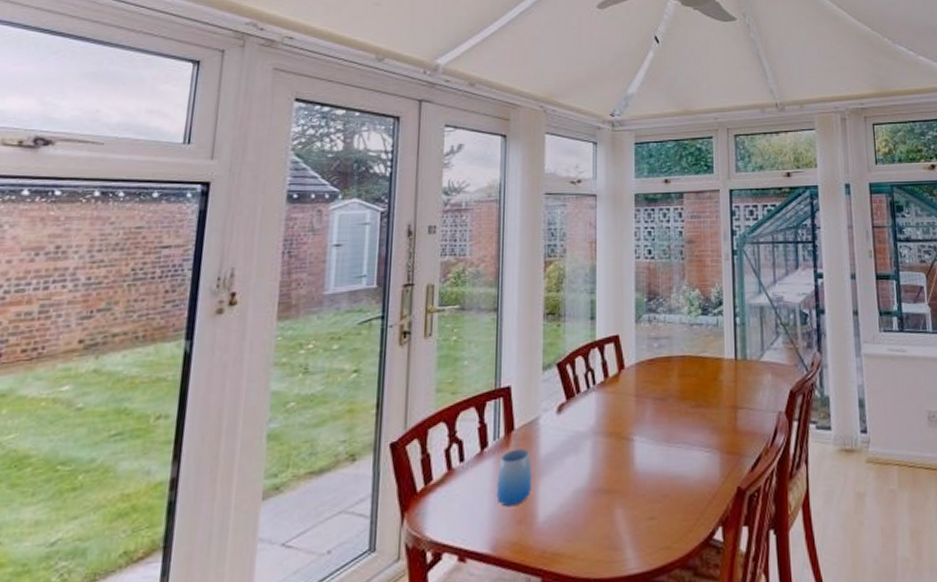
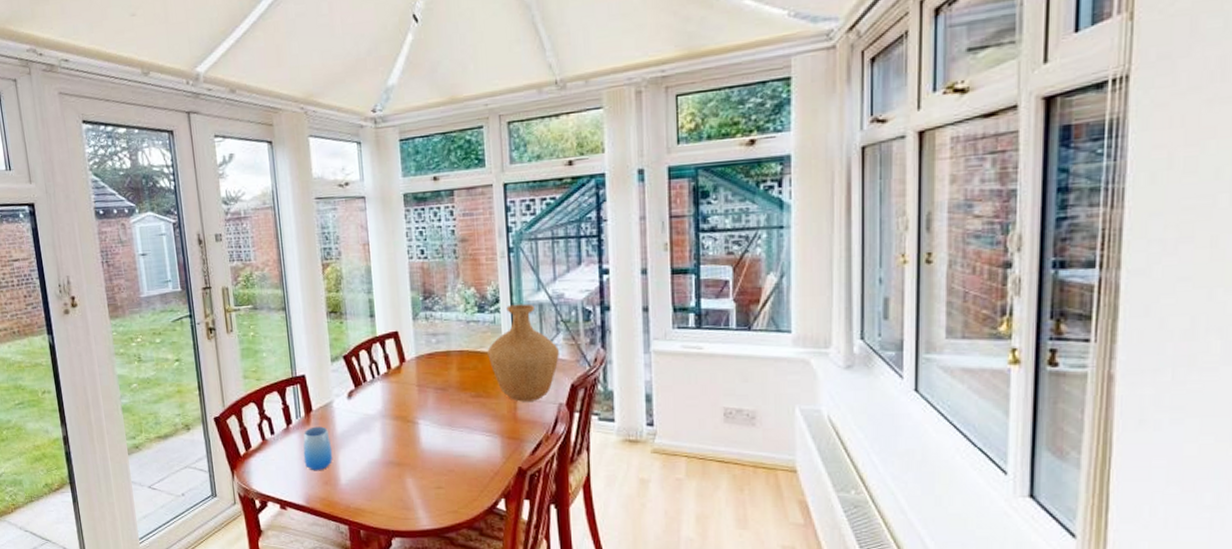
vase: none [709,306,779,411] -> present [487,303,559,402]

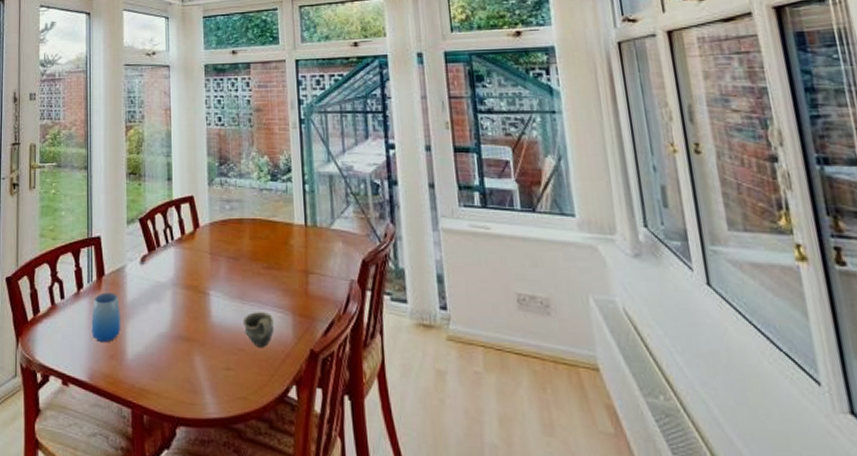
cup: none [451,437,483,468] -> present [242,312,274,347]
vase: present [487,303,559,402] -> none [279,174,350,276]

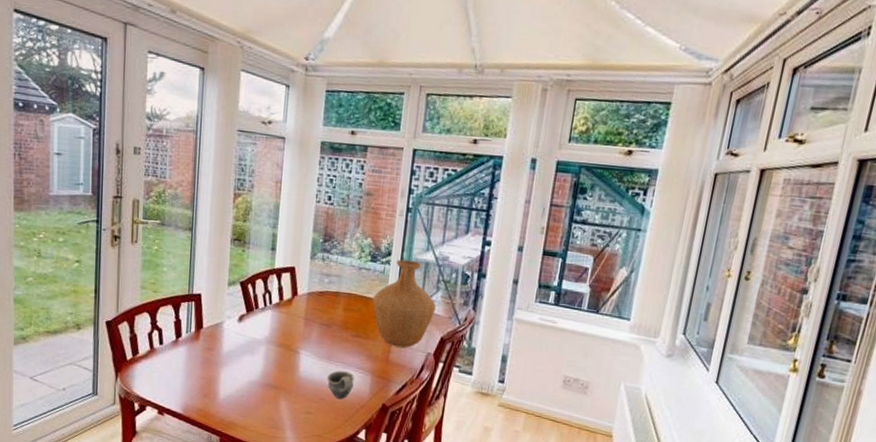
cup: present [91,292,121,343] -> none [187,342,216,384]
vase: none [279,174,350,276] -> present [372,259,436,348]

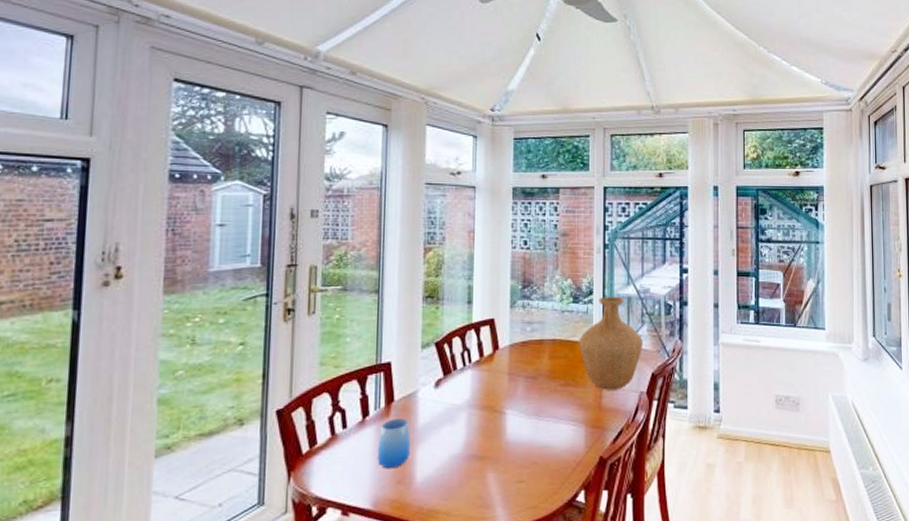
cup: none [187,342,216,384] -> present [377,418,411,469]
cup: present [326,370,354,399] -> none [537,426,567,459]

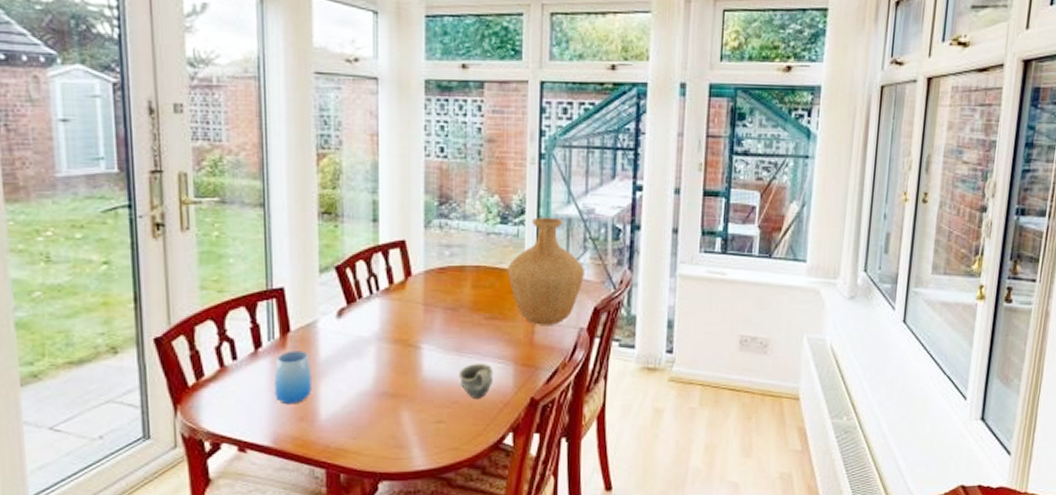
cup: none [537,426,567,459] -> present [458,364,493,398]

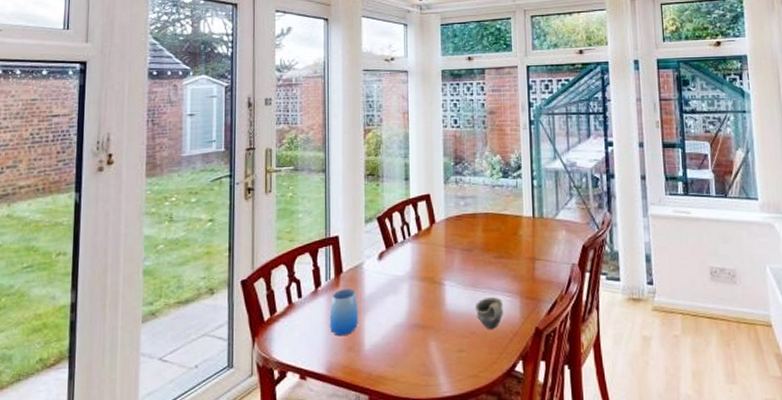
vase: present [507,217,584,325] -> none [510,170,572,262]

